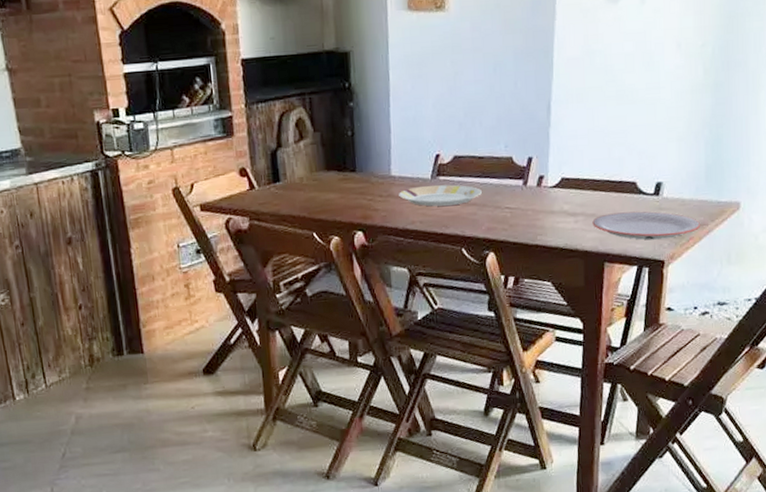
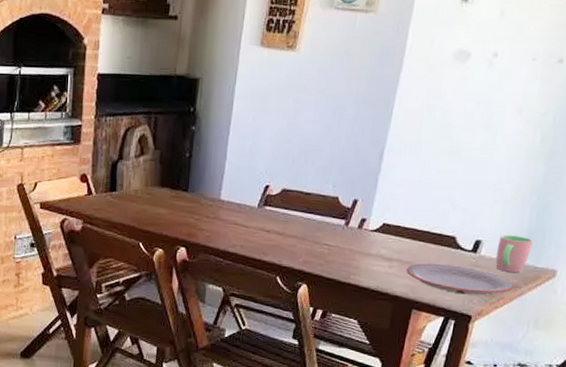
plate: present [399,184,482,207] -> none [225,213,304,235]
cup: none [678,172,712,211] -> present [495,235,533,272]

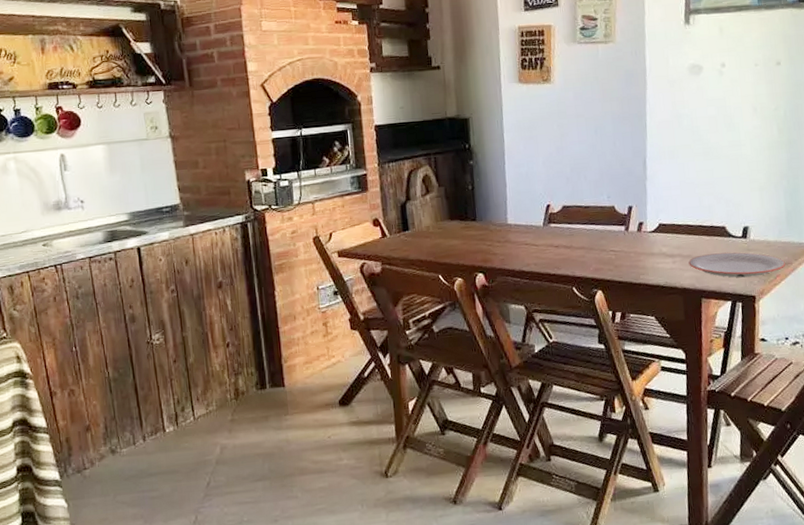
cup: present [495,235,533,272] -> none [763,217,793,251]

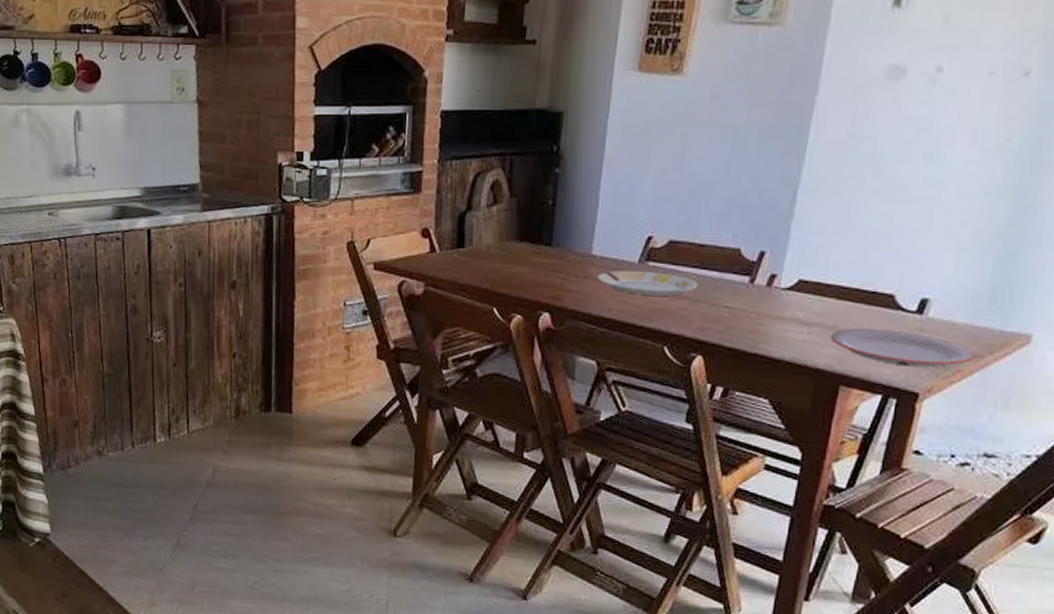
plate: none [515,231,589,251] -> present [598,270,697,296]

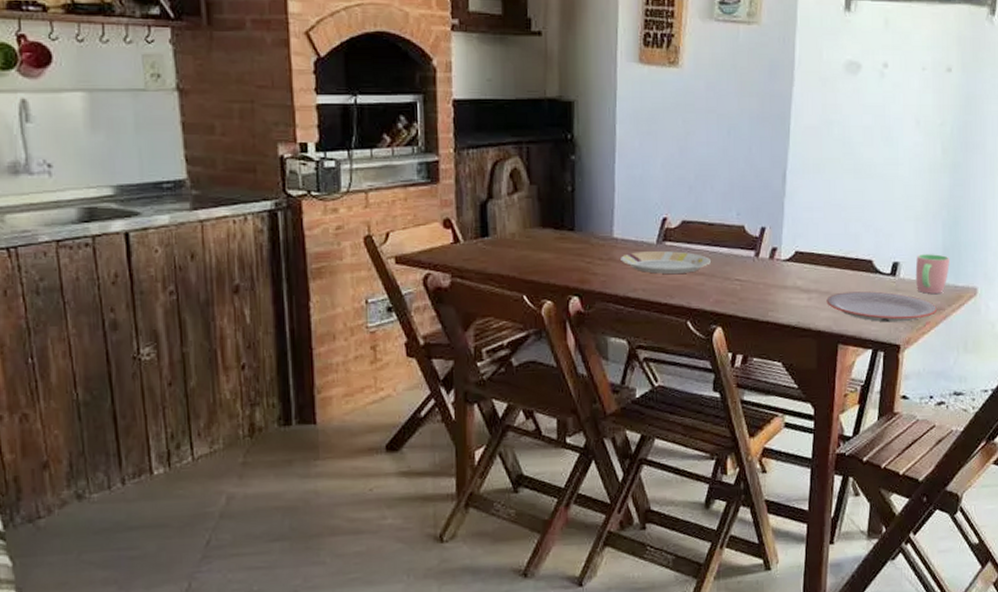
cup: none [948,291,998,338] -> present [915,254,950,294]

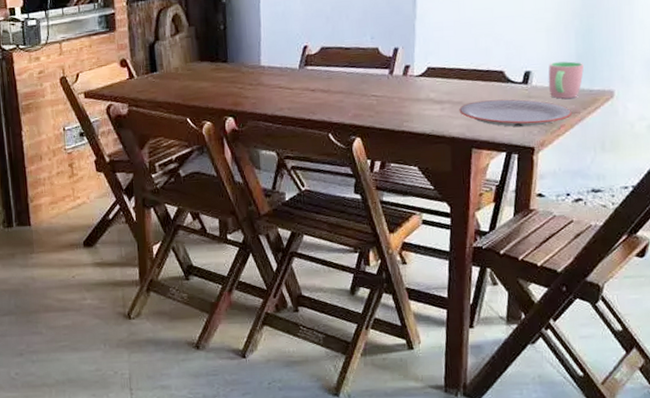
plate: present [621,250,711,274] -> none [268,74,348,94]

